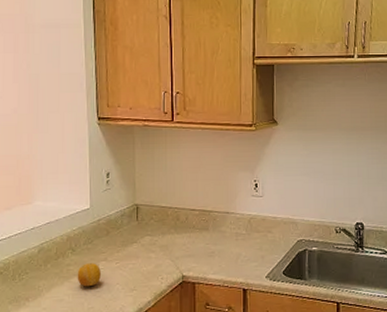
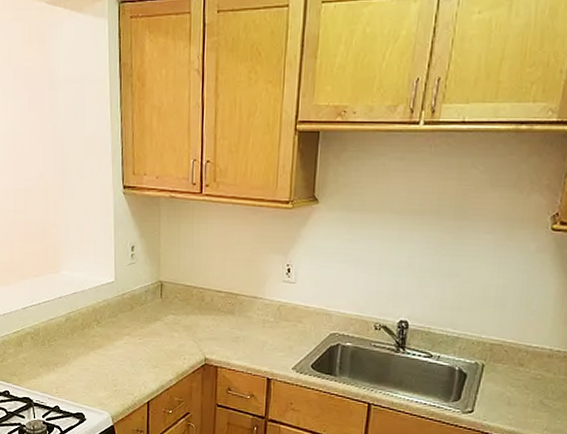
fruit: present [77,263,101,287] -> none [102,336,125,360]

